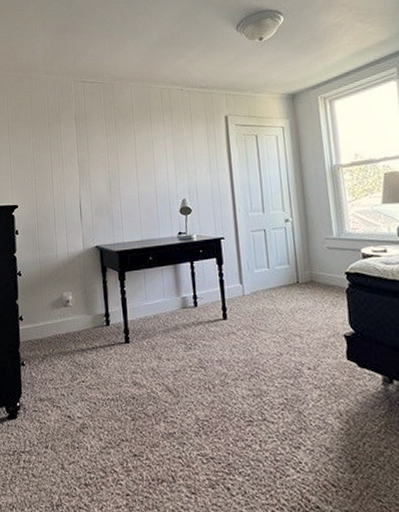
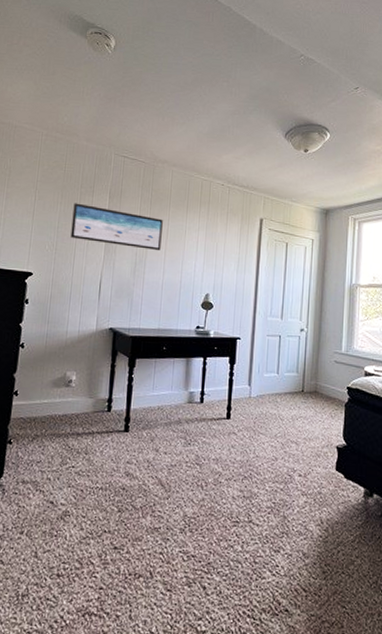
wall art: none [44,133,132,168] -> present [70,203,163,251]

